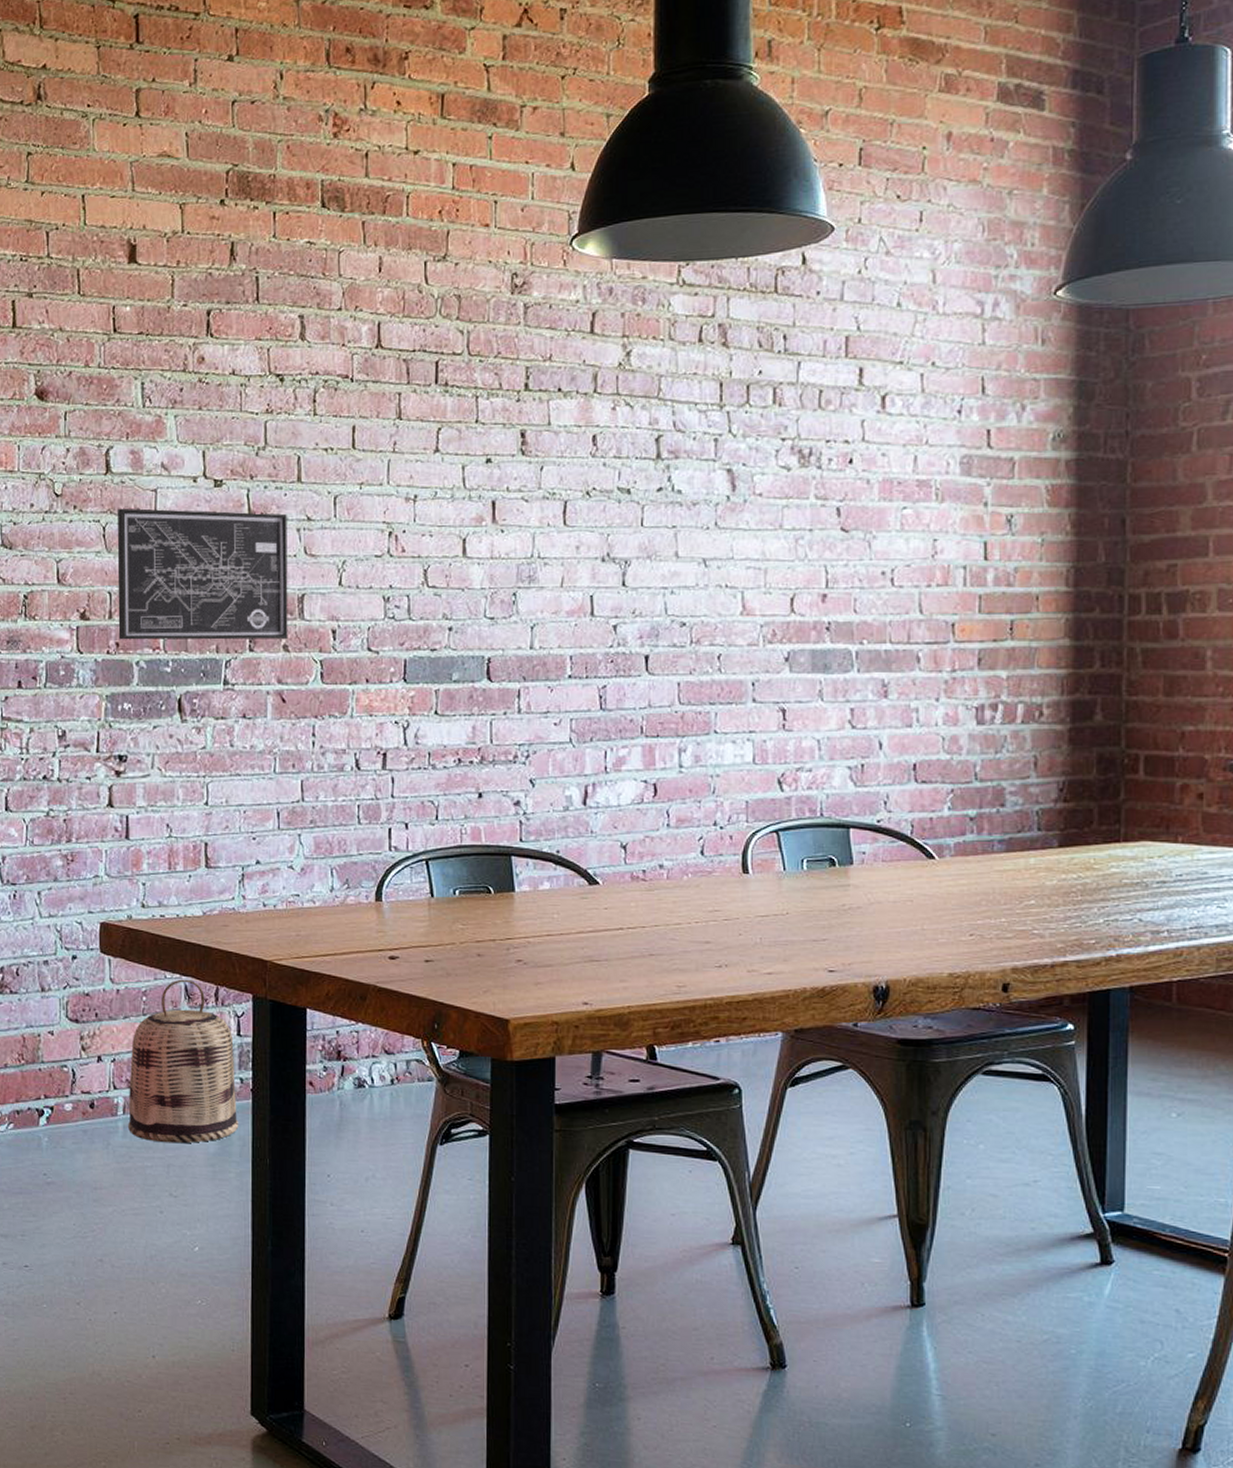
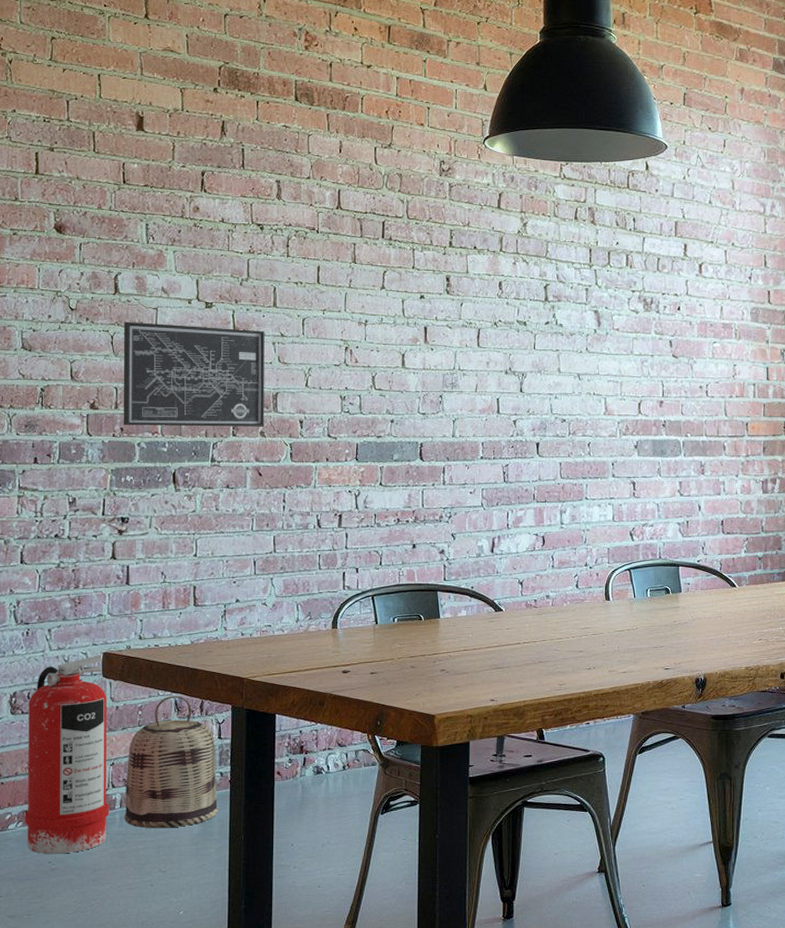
fire extinguisher: none [16,924,111,1166] -> present [24,654,110,854]

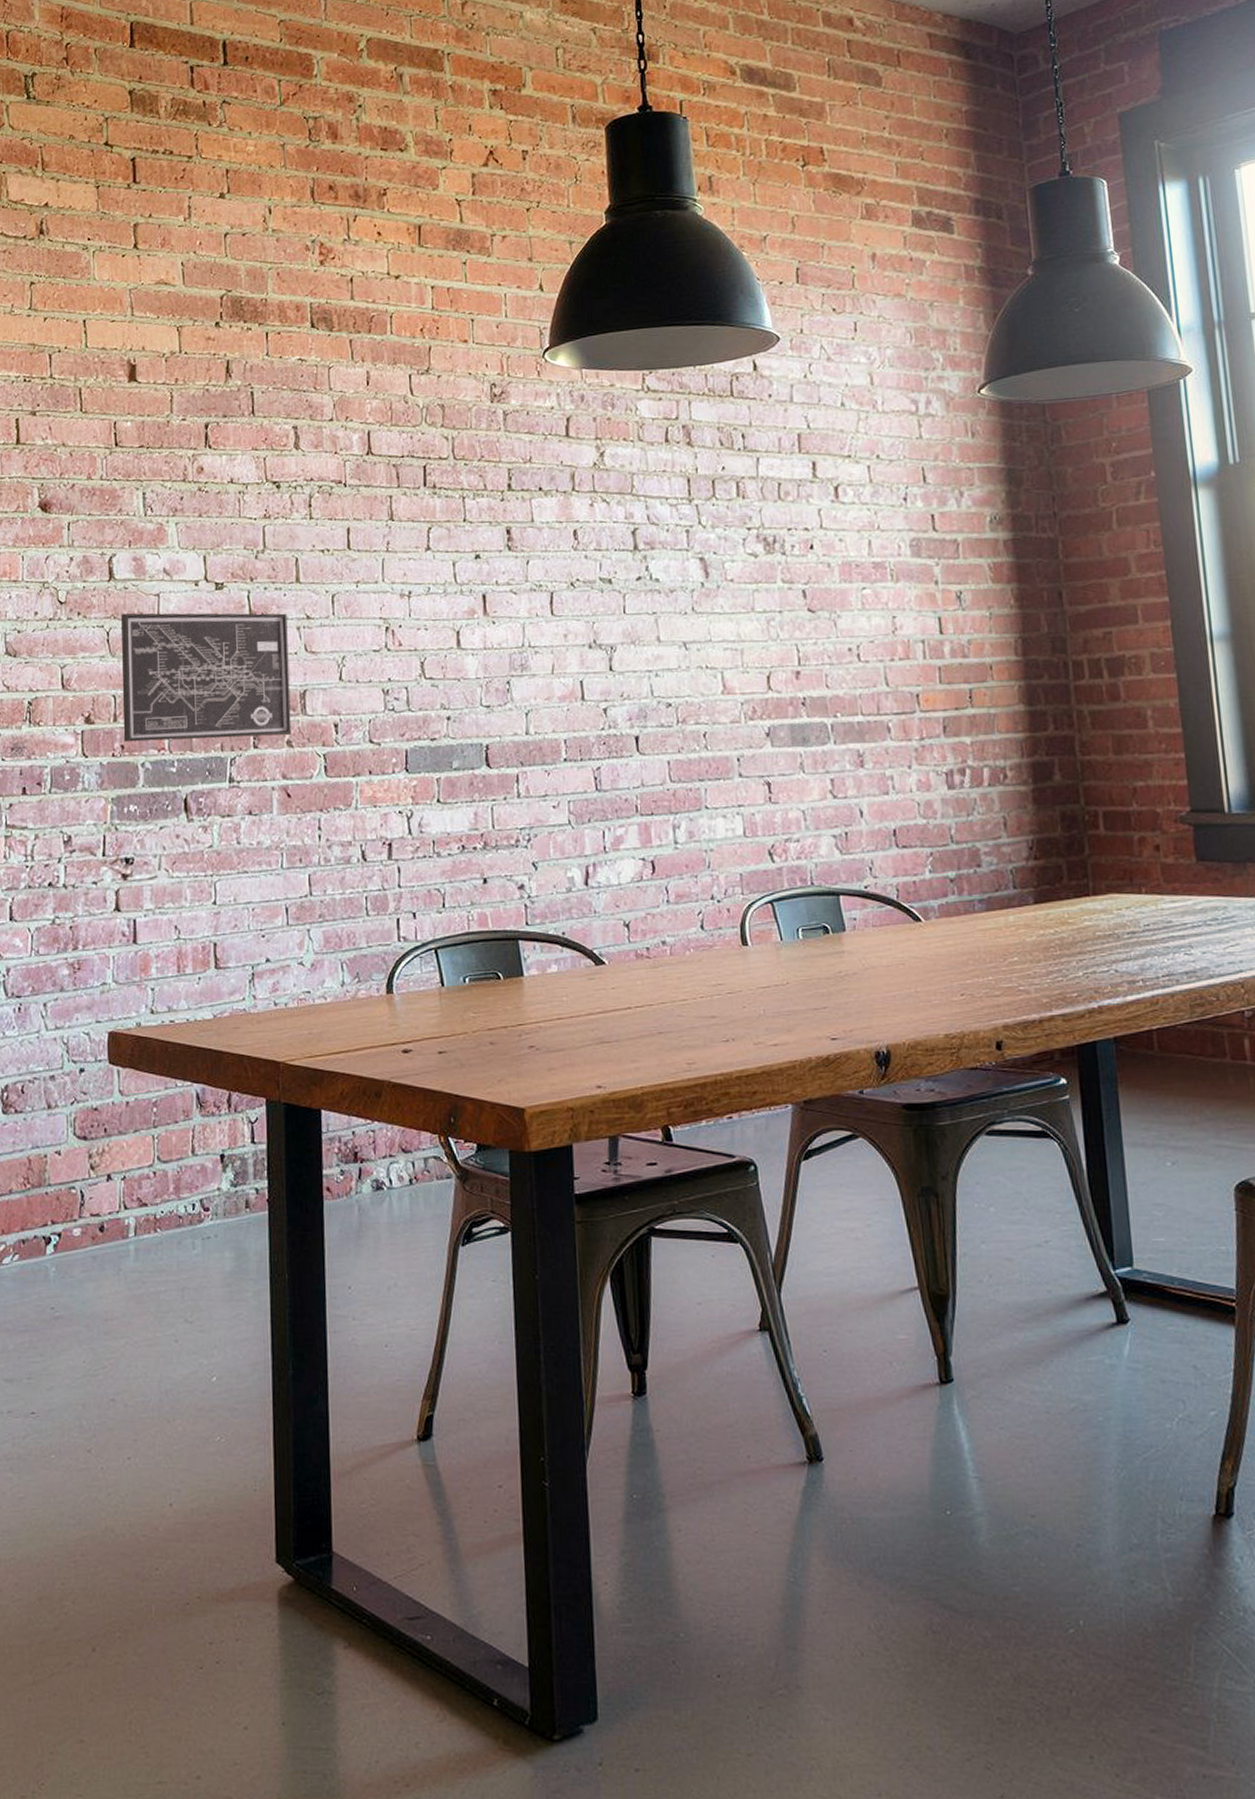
fire extinguisher: present [24,654,110,854] -> none [21,1034,122,1298]
basket: present [124,695,219,829] -> none [140,1086,255,1264]

